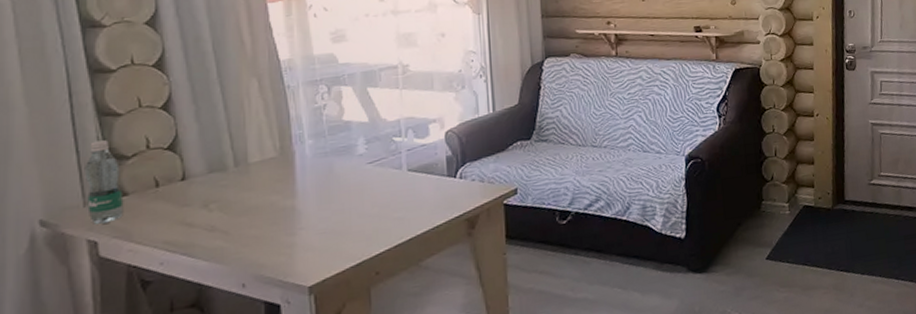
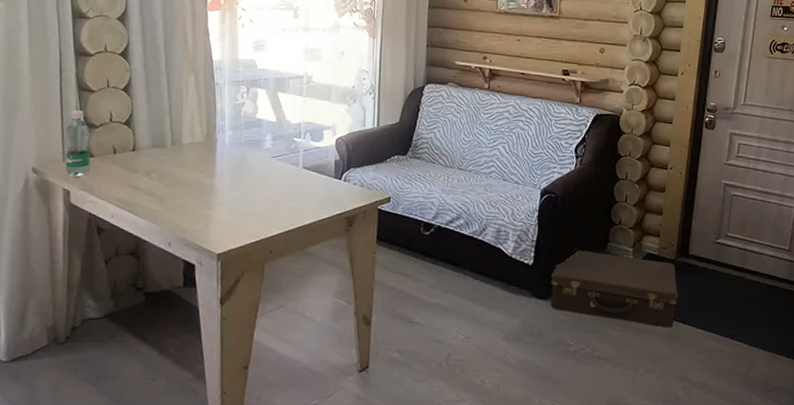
suitcase: none [706,211,840,282] -> present [550,249,678,328]

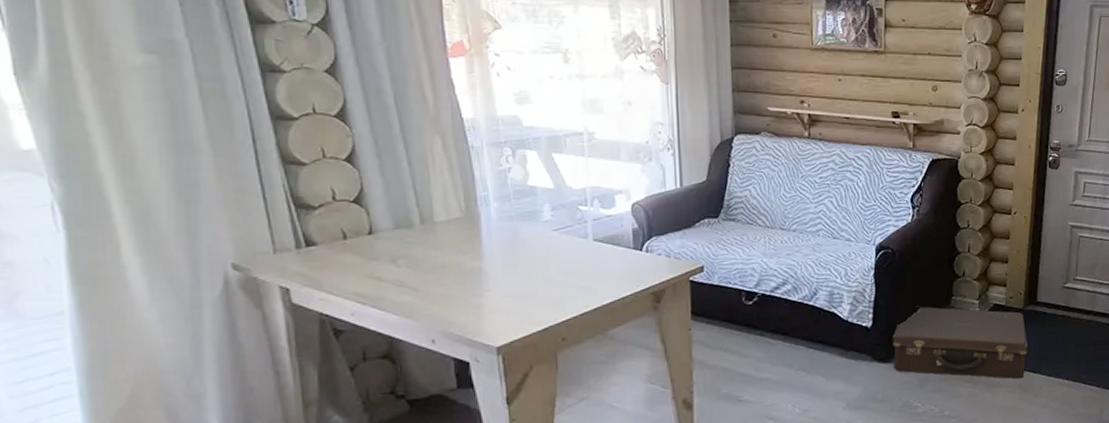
bottle: present [65,110,91,177] -> none [271,189,313,271]

